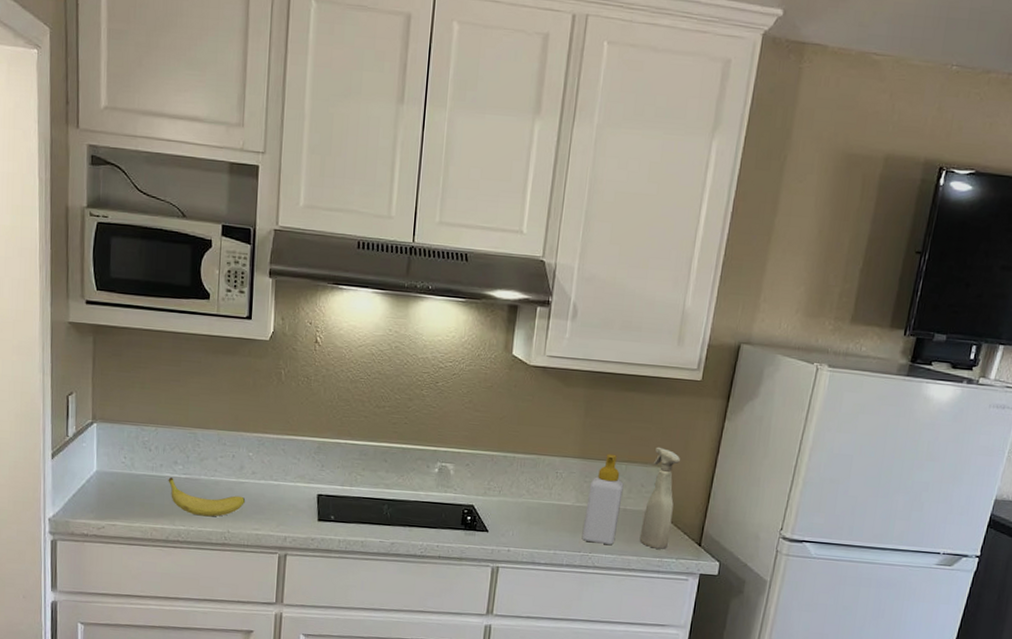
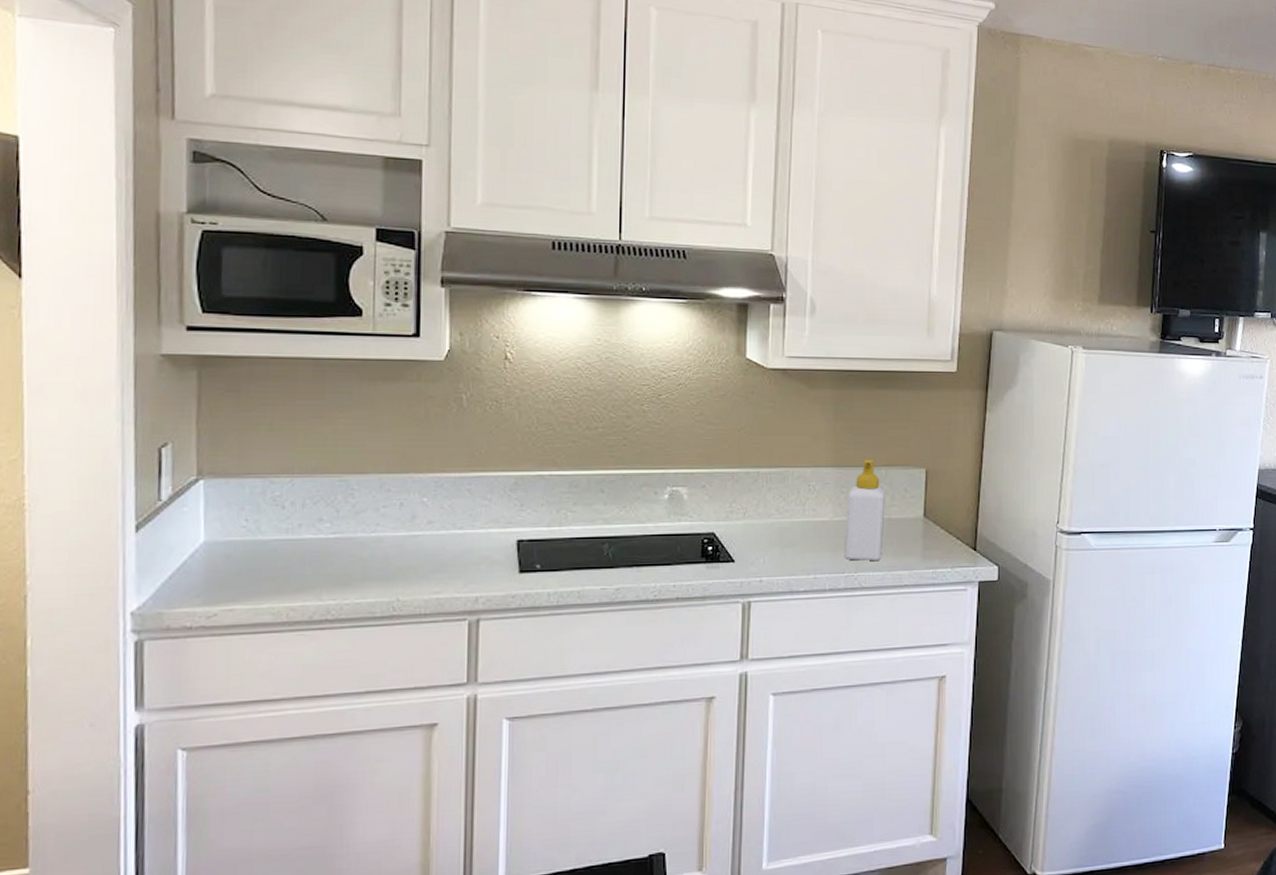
fruit: present [168,477,246,517] -> none [310,539,421,584]
spray bottle: present [639,446,681,549] -> none [909,446,945,559]

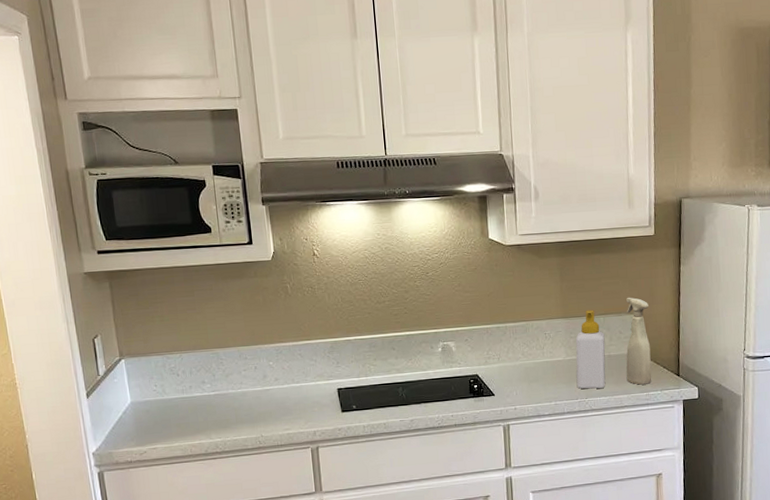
spray bottle: none [909,446,945,559] -> present [626,297,652,385]

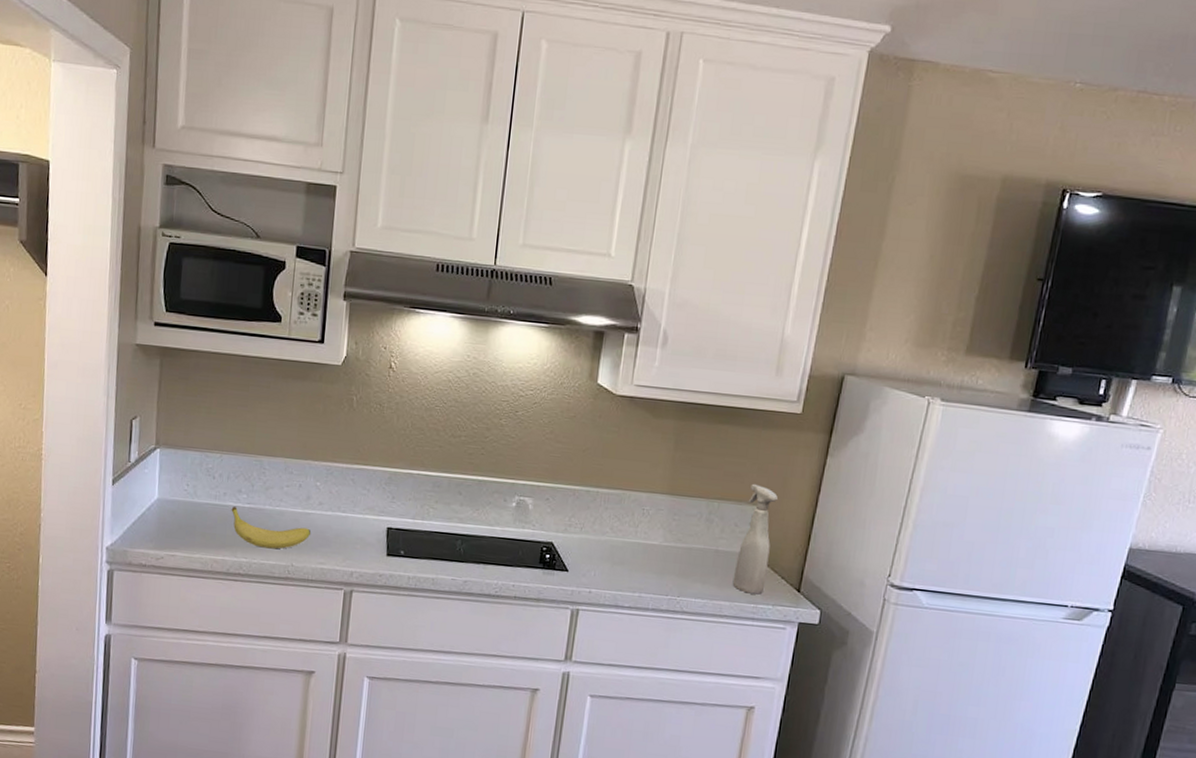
fruit: none [199,396,273,427] -> present [231,506,312,549]
soap bottle: present [575,310,606,389] -> none [669,490,716,588]

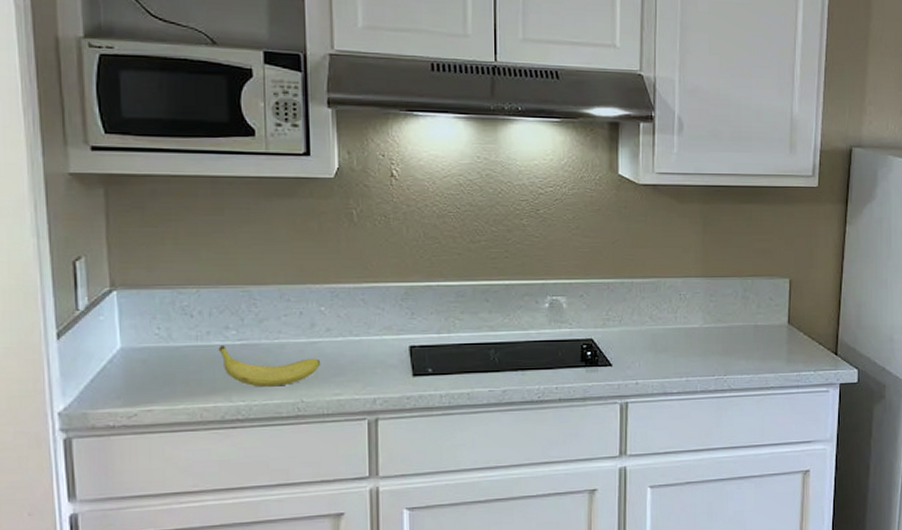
spray bottle: present [732,483,779,595] -> none [774,257,807,363]

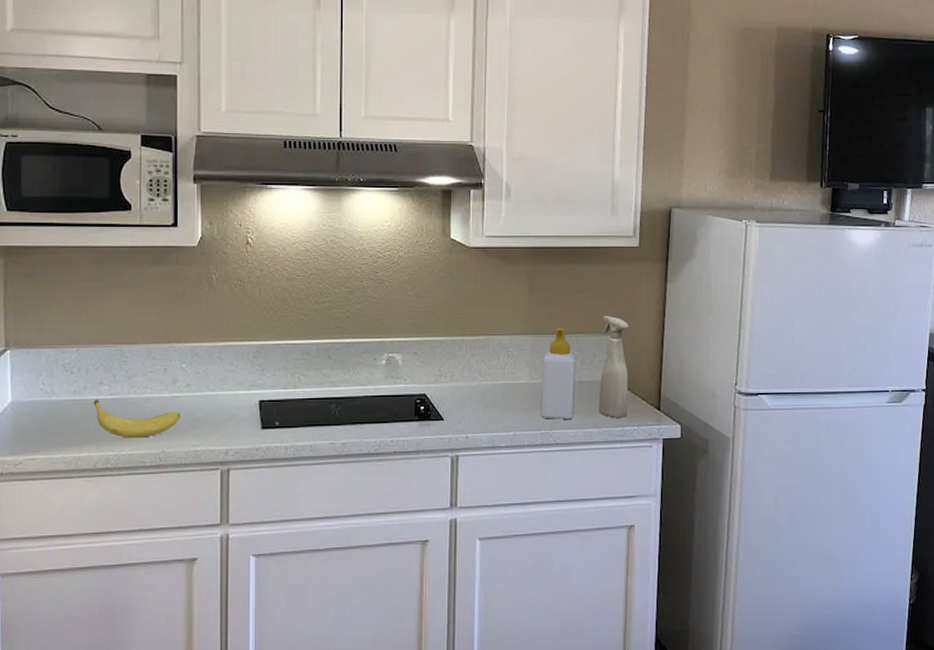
soap bottle: none [714,269,752,365] -> present [540,327,576,419]
spray bottle: none [774,257,807,363] -> present [598,315,629,418]

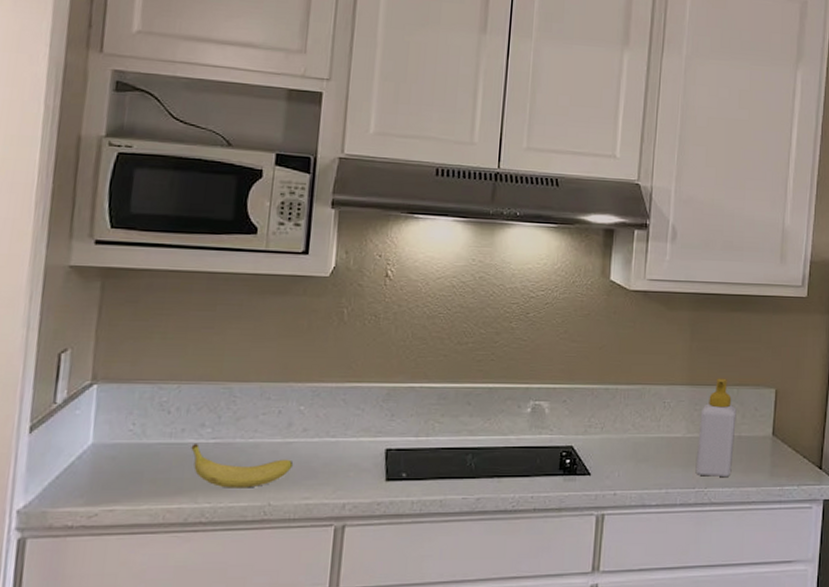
spray bottle: present [598,315,629,418] -> none [757,367,794,476]

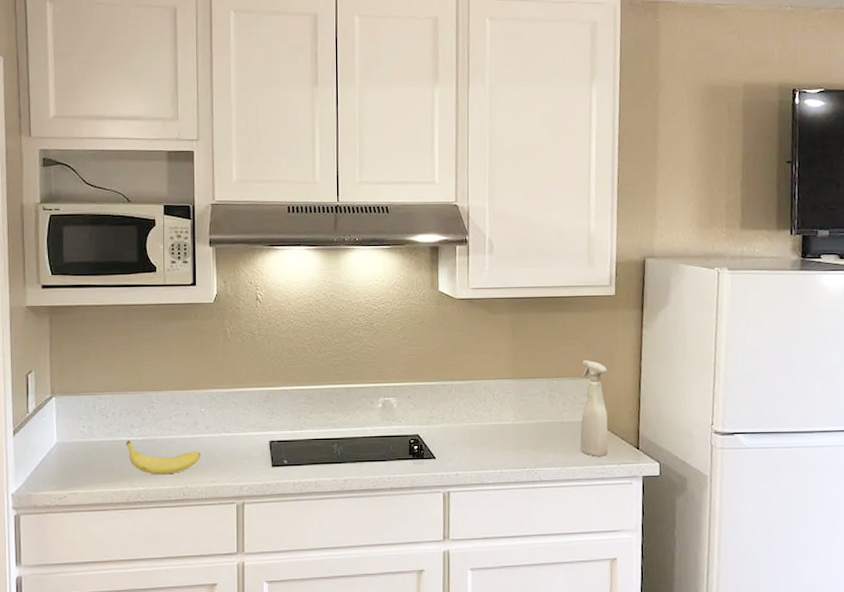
soap bottle: present [695,378,737,477] -> none [525,371,558,458]
spray bottle: none [757,367,794,476] -> present [580,360,609,456]

